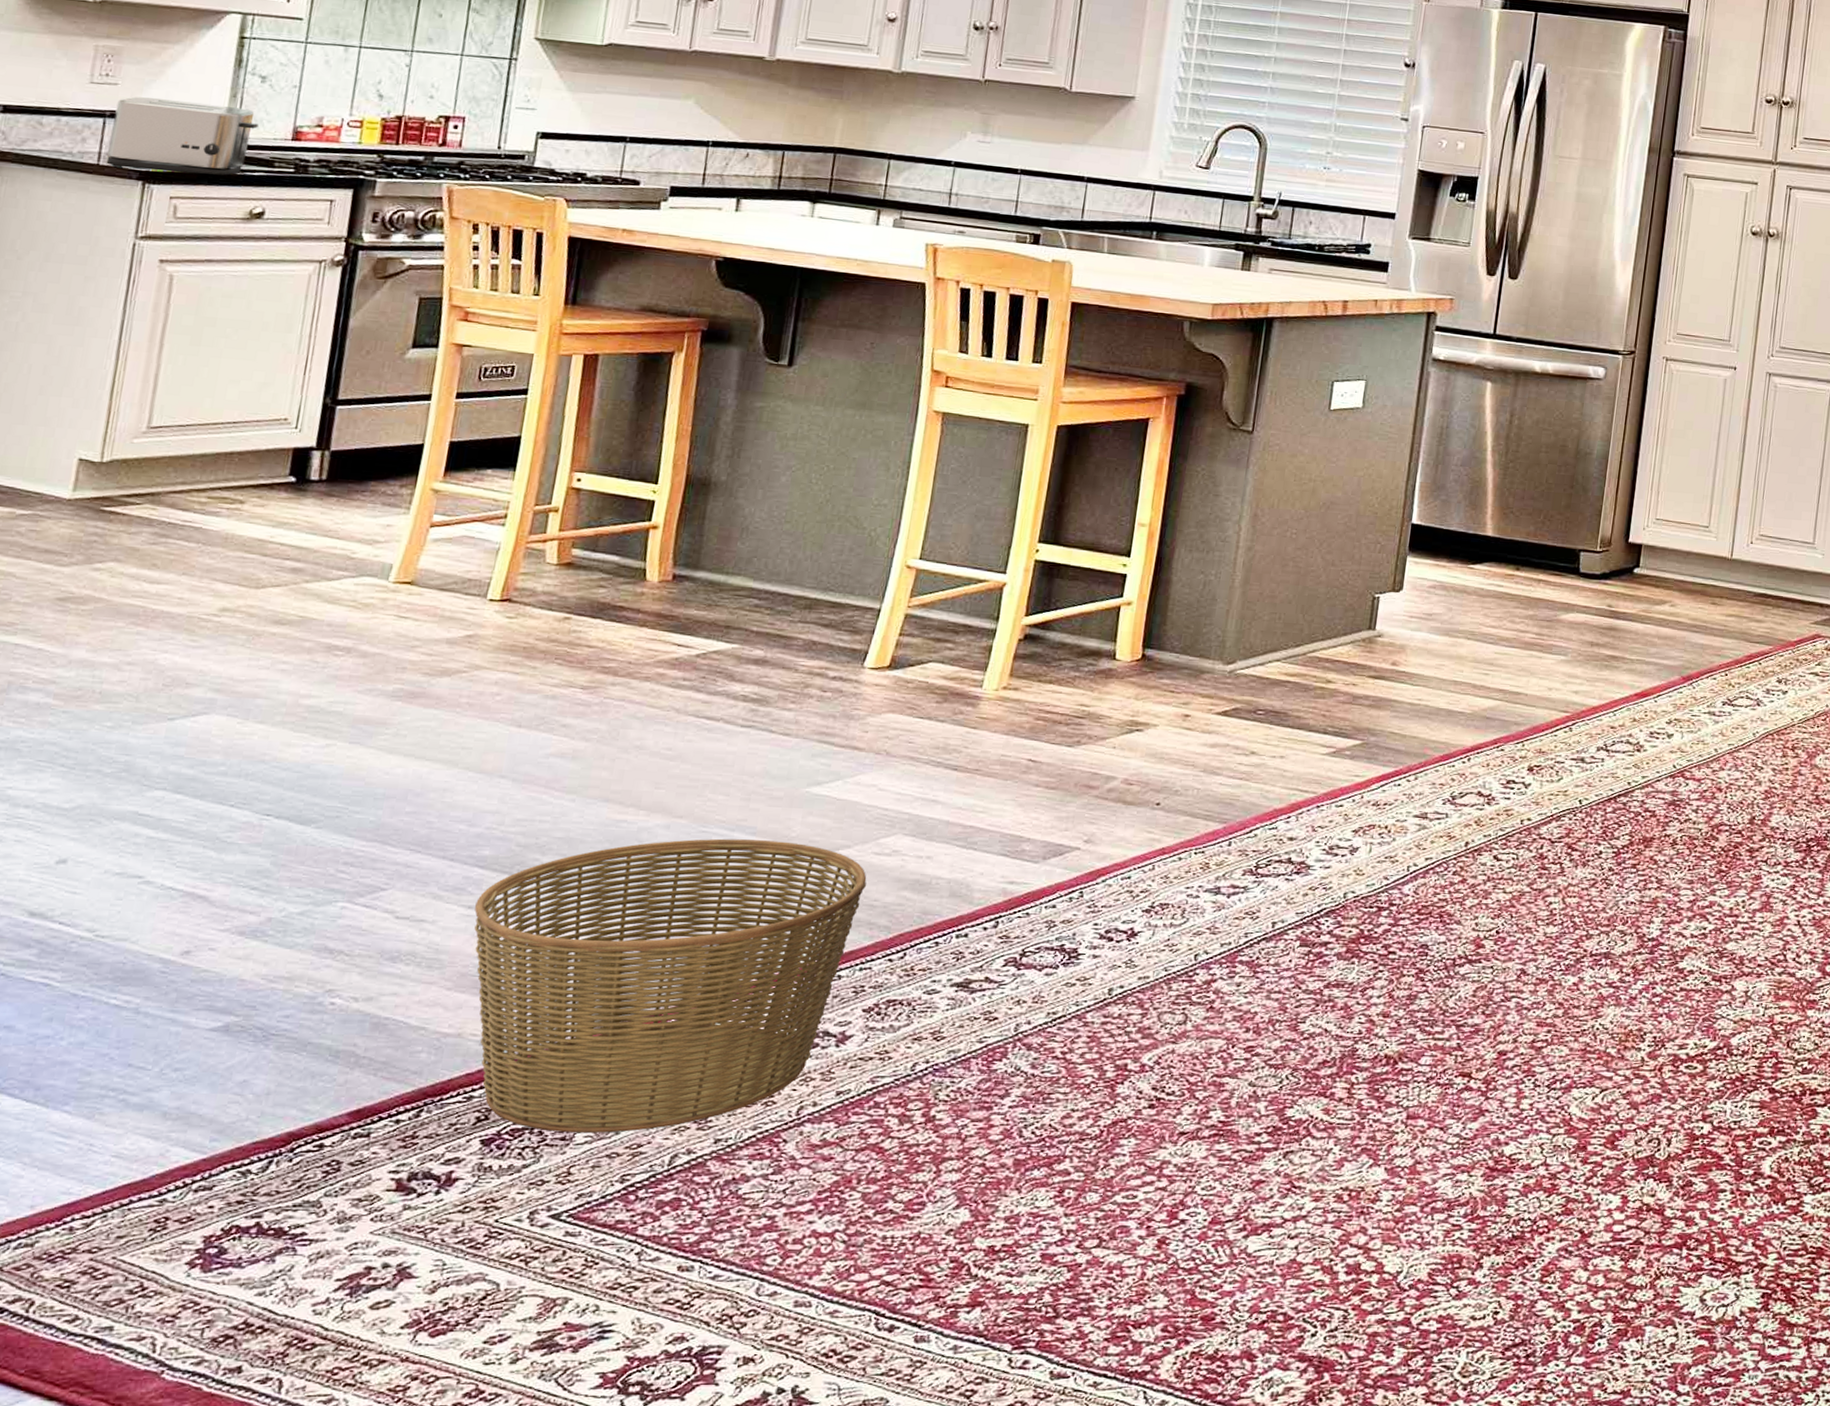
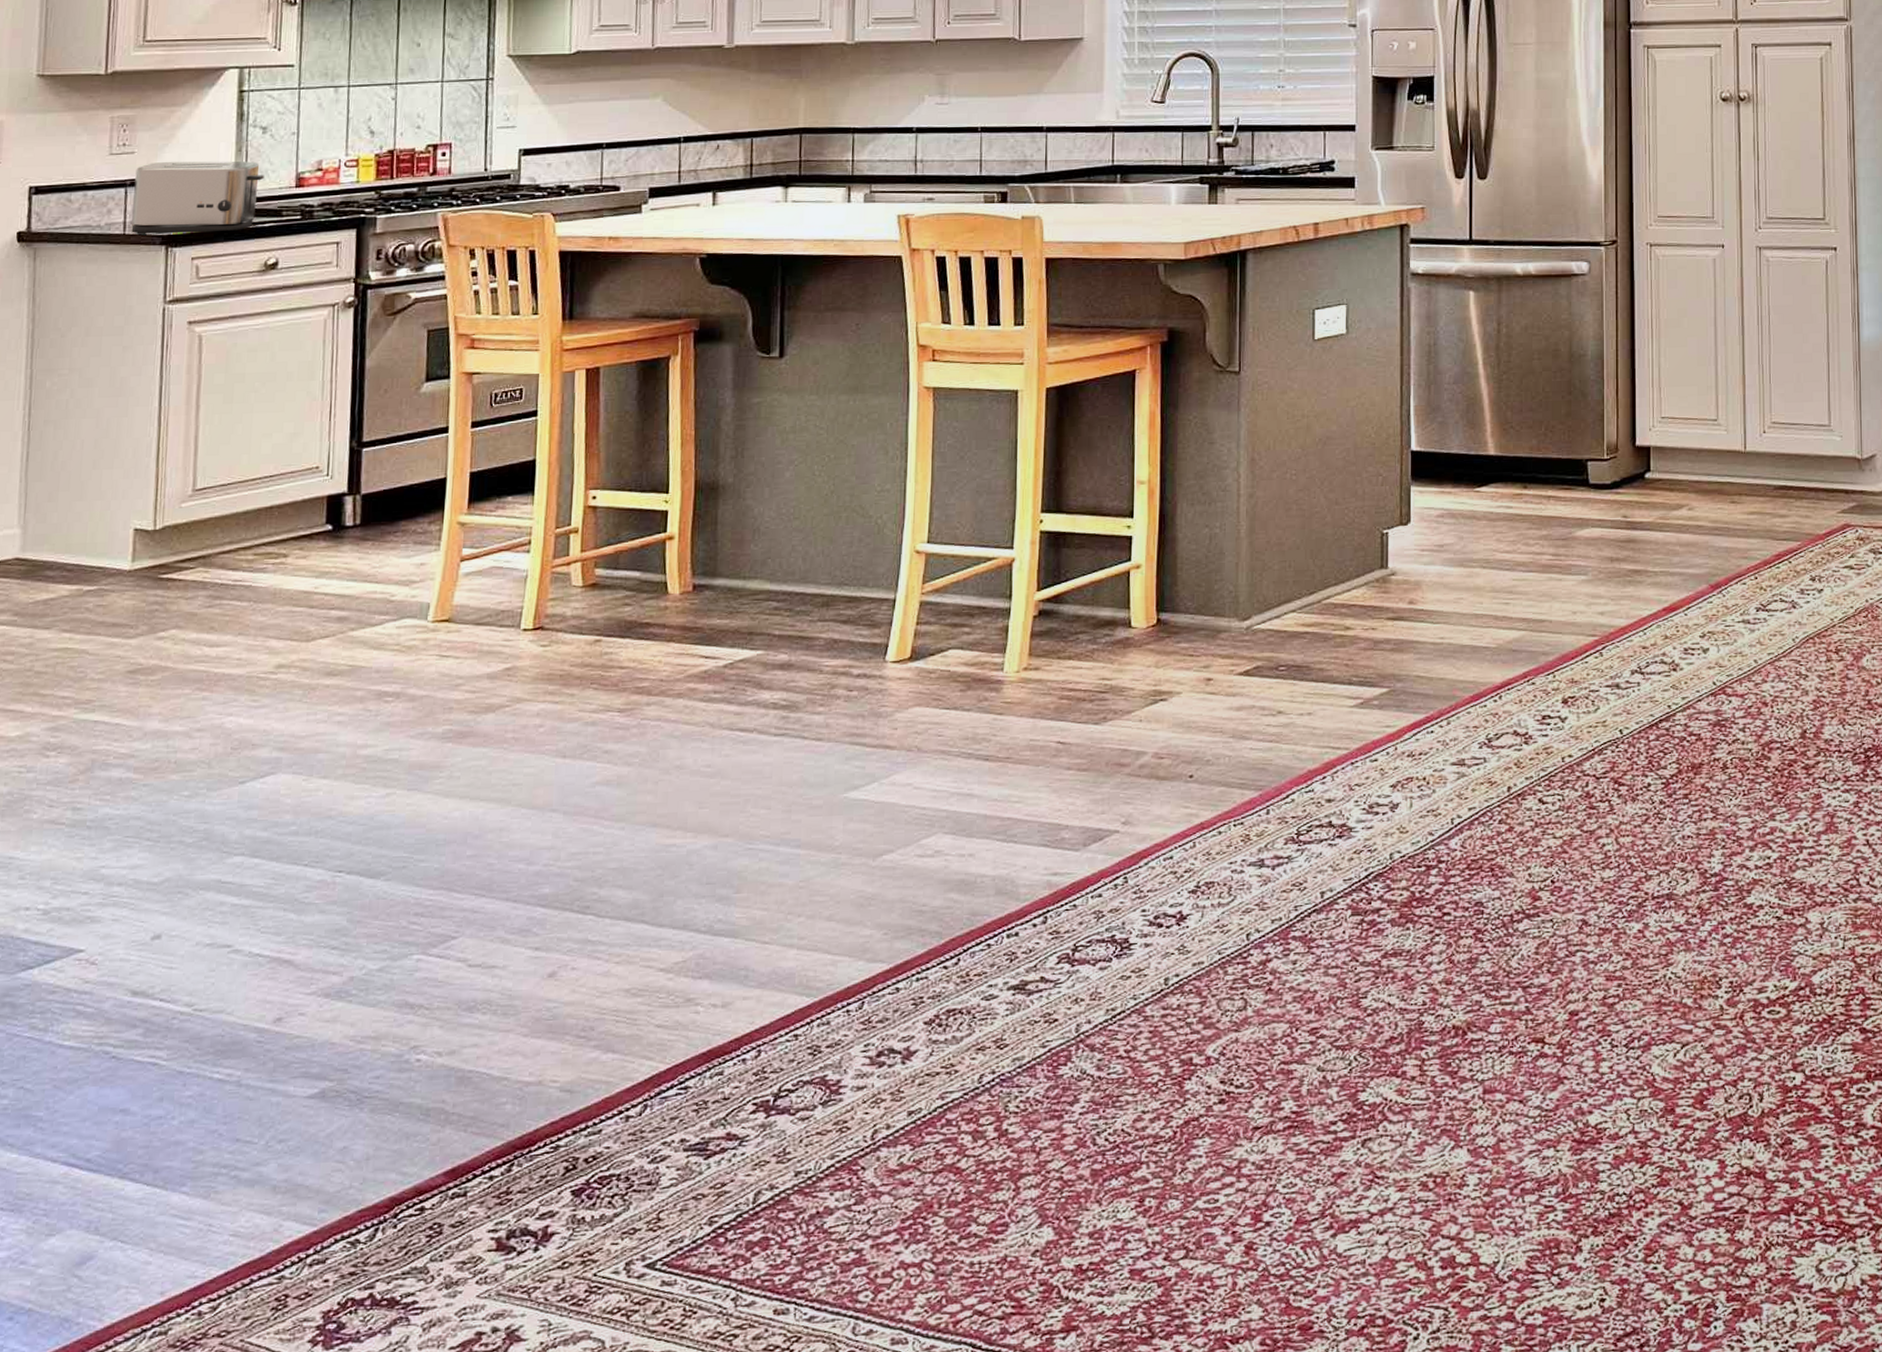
basket: present [474,838,867,1133] -> none [541,851,914,1176]

